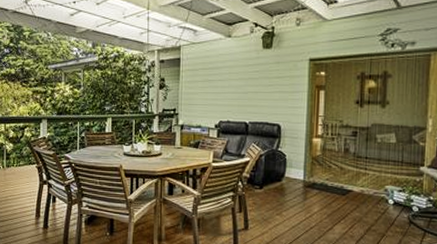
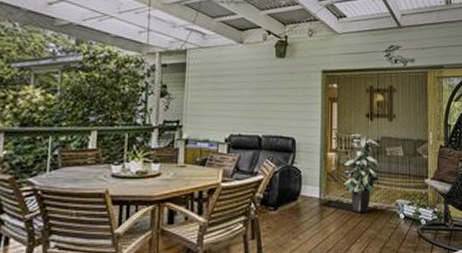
indoor plant: none [327,120,371,196] -> present [341,133,382,212]

